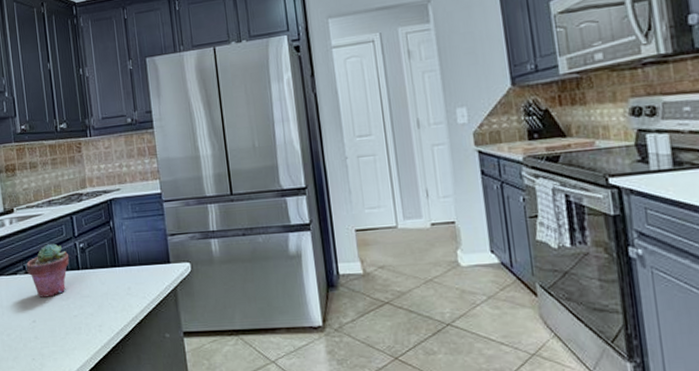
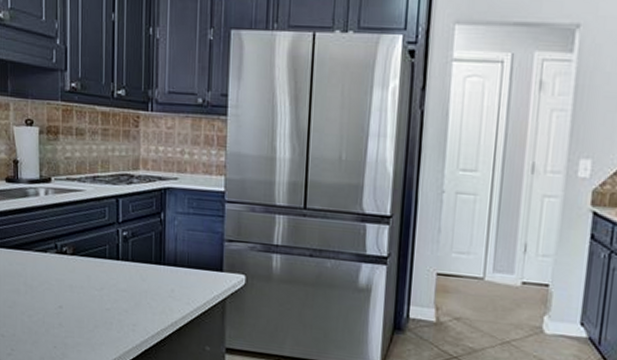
potted succulent: present [26,243,70,298] -> none [59,225,109,284]

